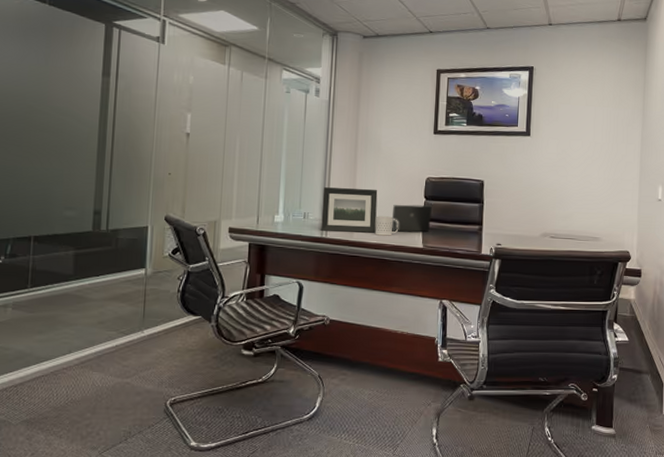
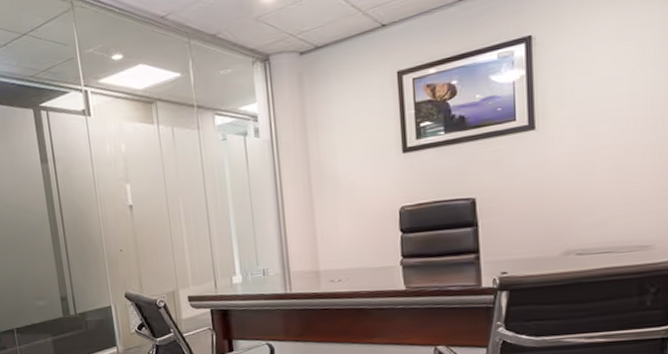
picture frame: present [321,187,378,233] -> none [279,230,346,287]
mug: present [374,216,399,236] -> none [344,259,374,283]
laptop: present [392,204,432,232] -> none [363,239,412,276]

